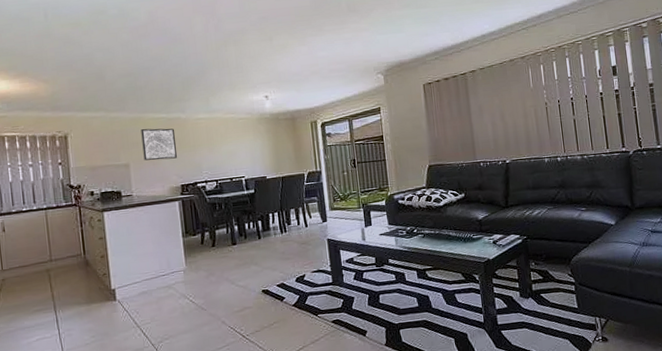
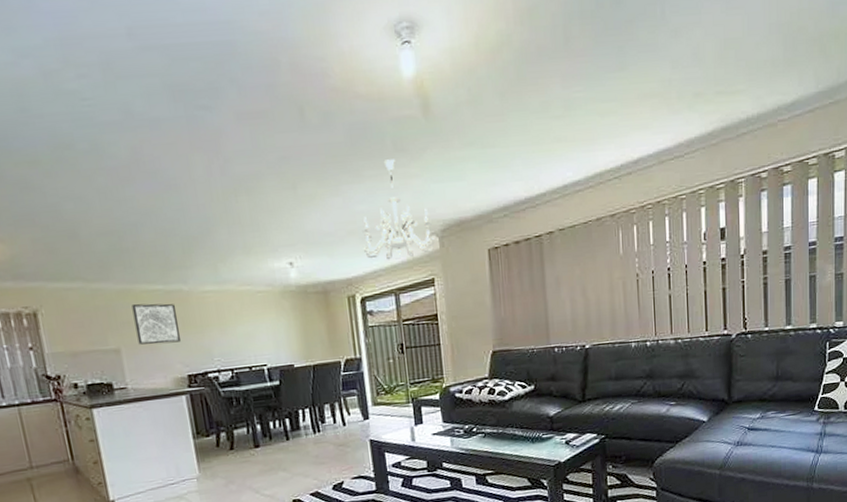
chandelier: none [323,17,380,94] -> present [362,159,435,260]

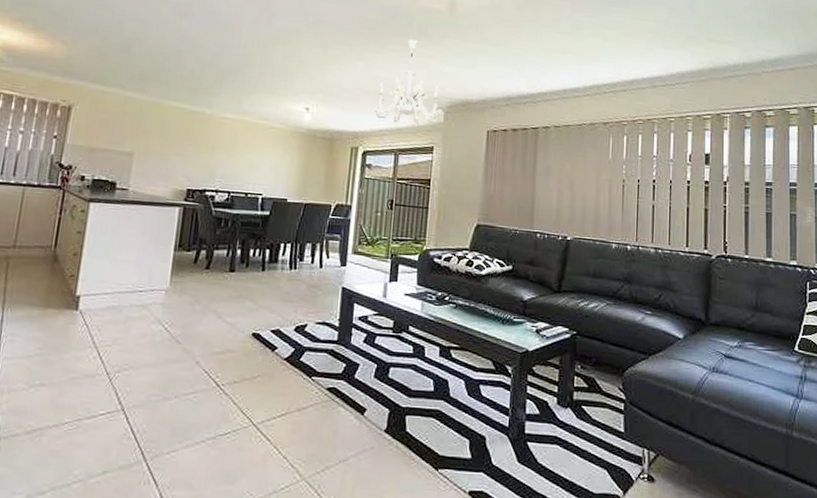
wall art: present [132,303,182,345] -> none [151,116,195,158]

